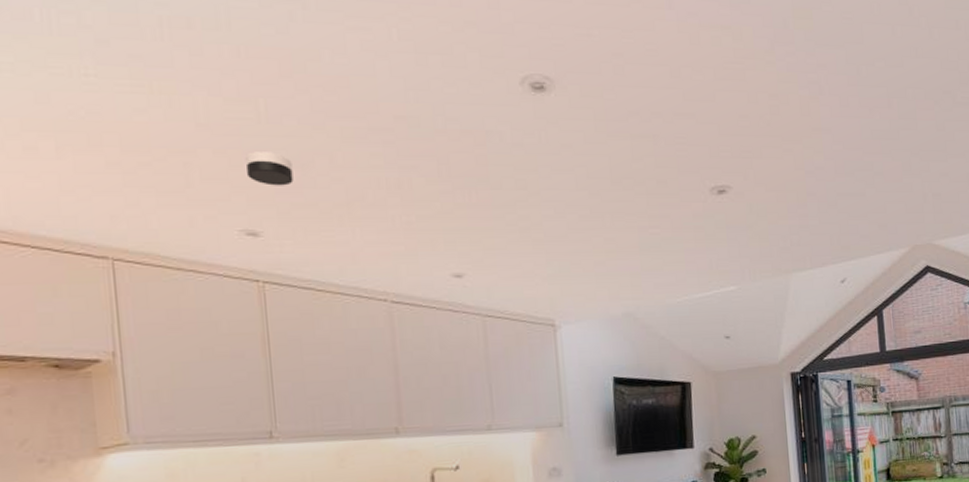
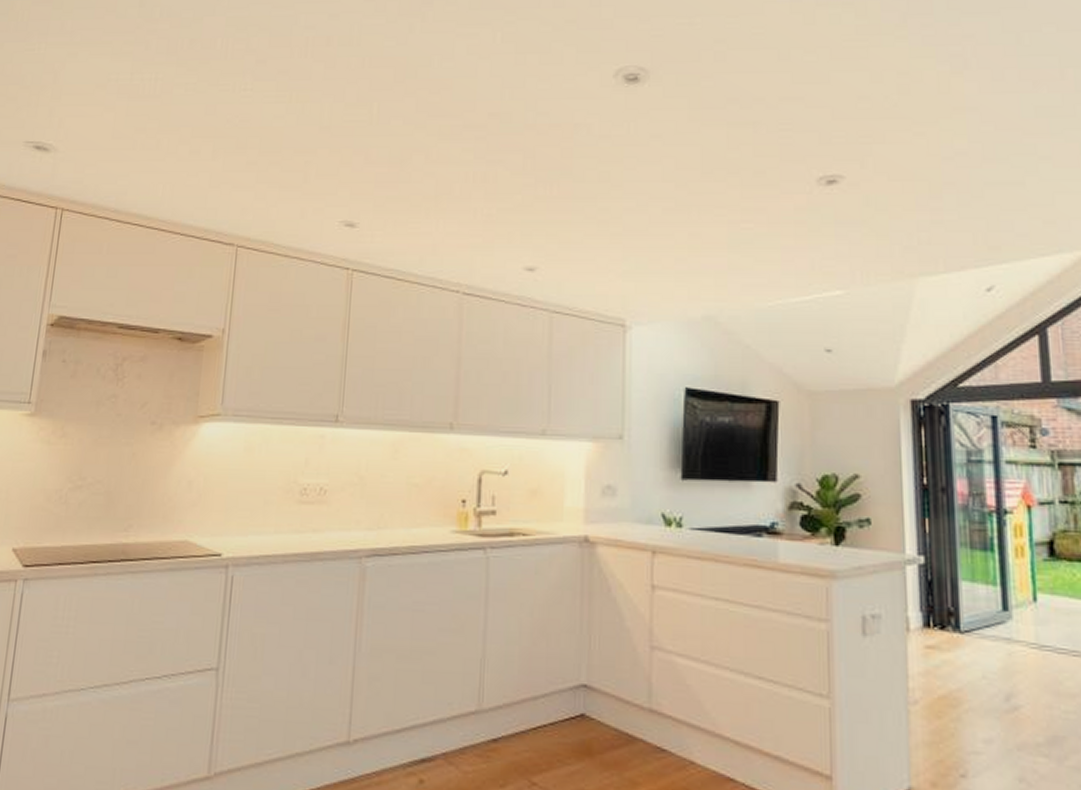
smoke detector: present [244,152,294,186] -> none [353,150,393,181]

